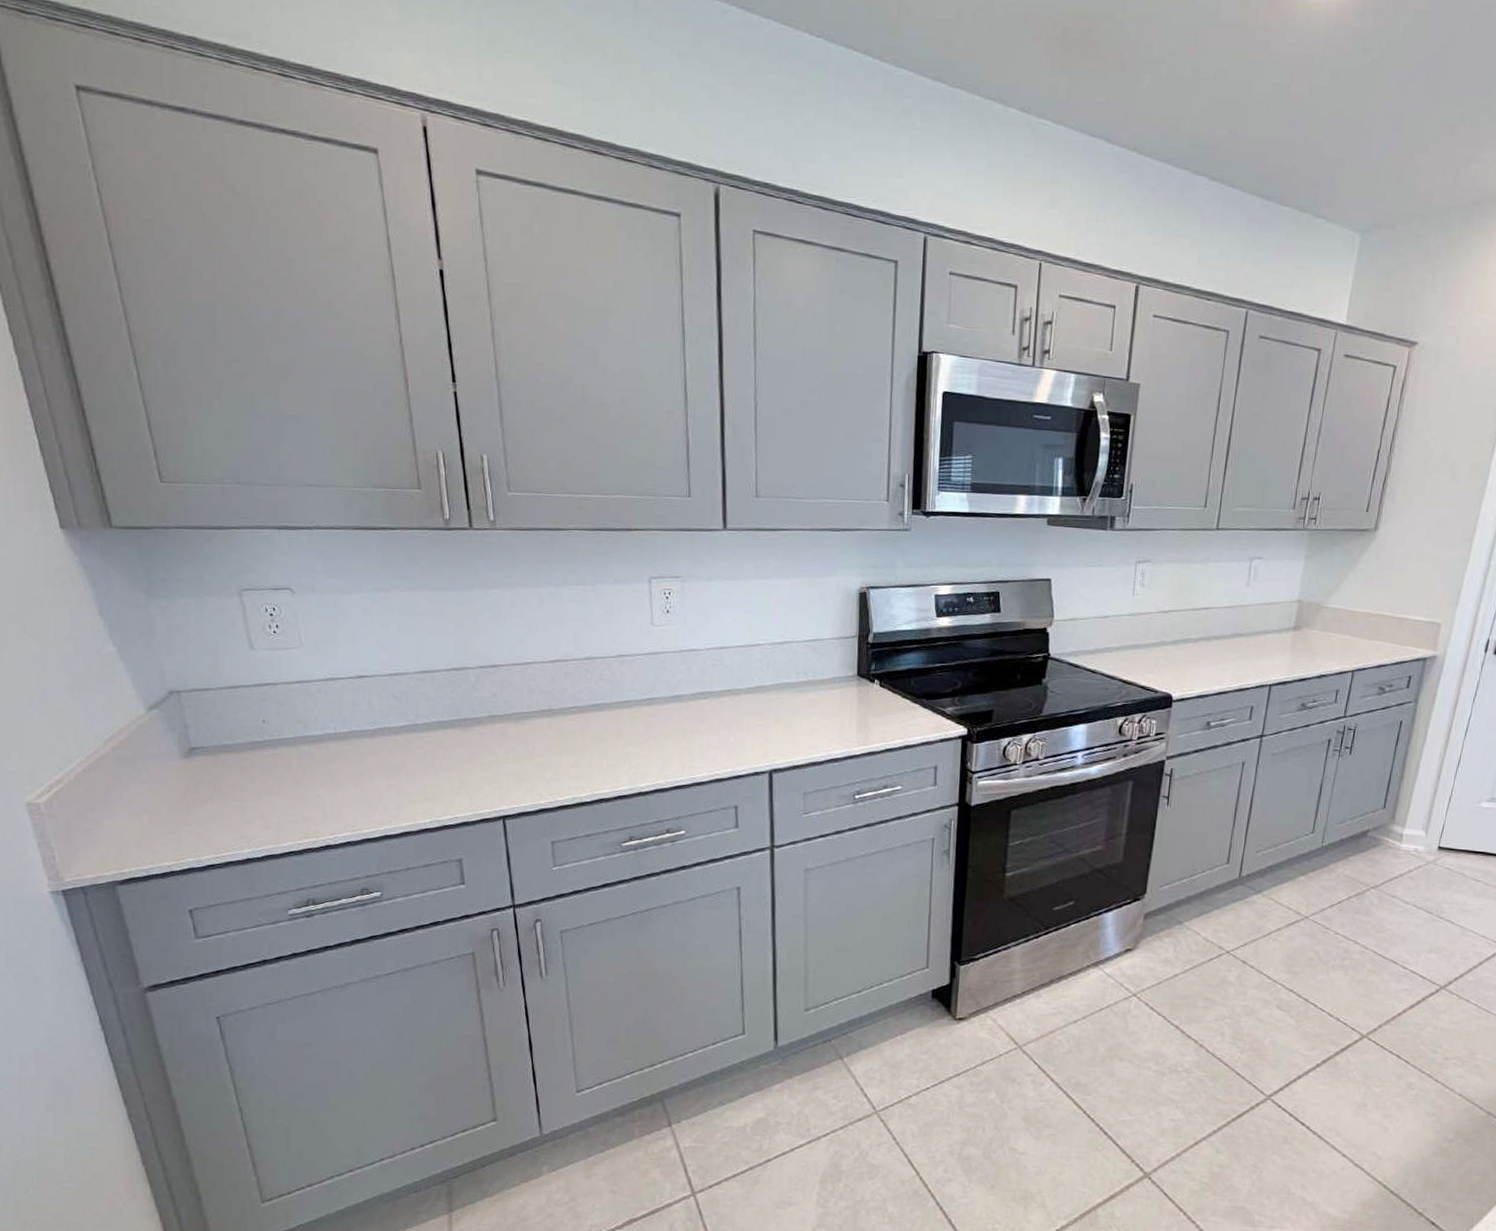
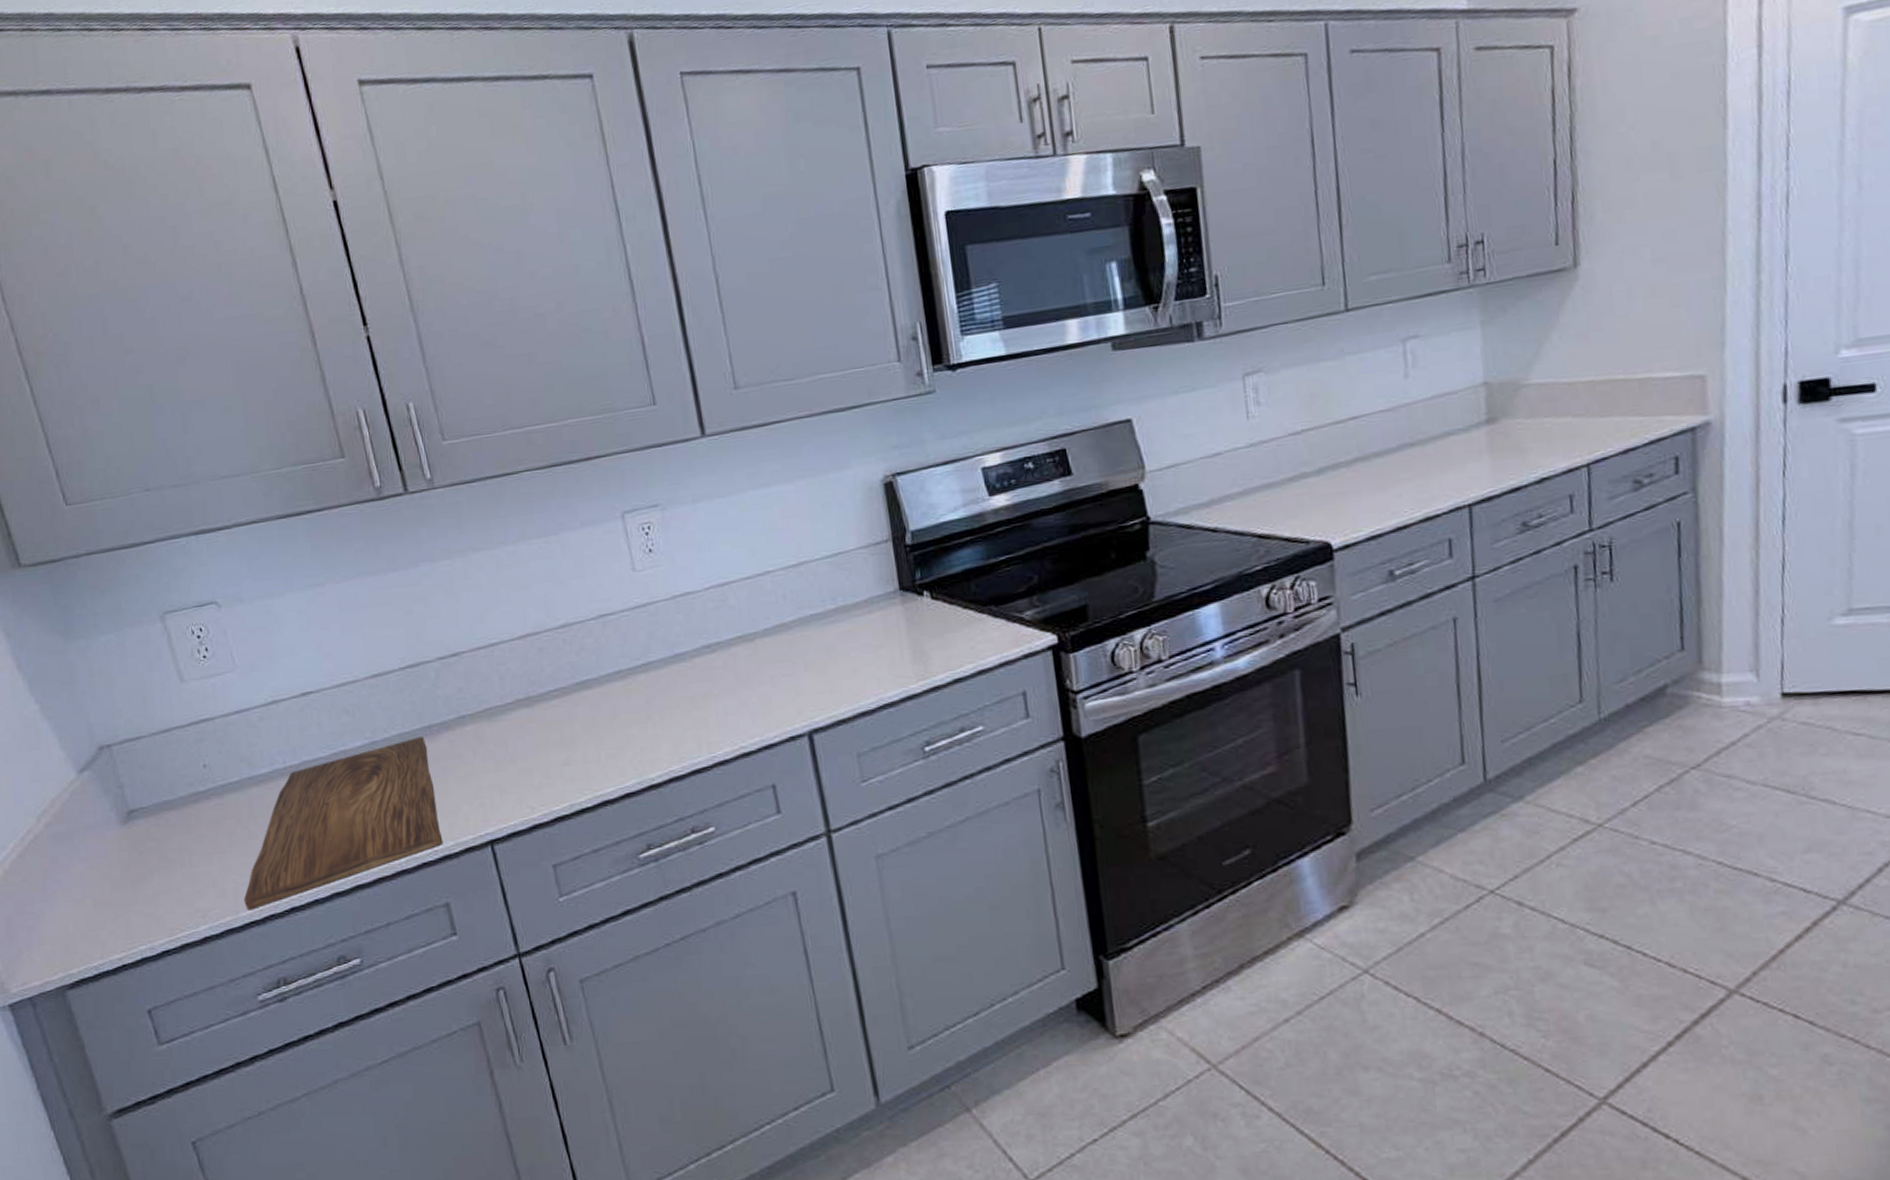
cutting board: none [285,726,464,843] -> present [243,737,443,911]

